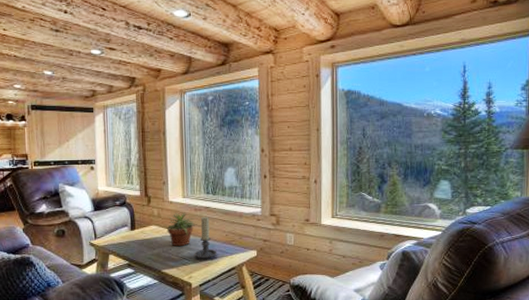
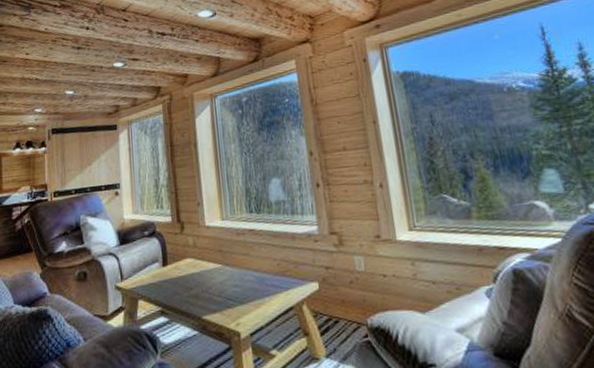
potted plant: present [165,212,197,246] -> none [203,238,241,283]
candle holder: present [194,216,217,260] -> none [240,241,269,298]

